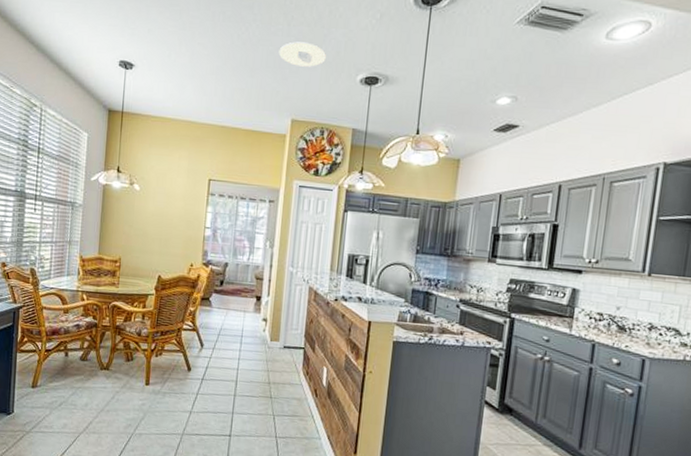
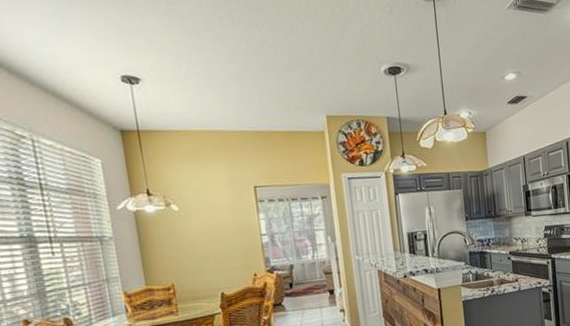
recessed light: present [278,41,326,67] -> none [298,39,347,64]

